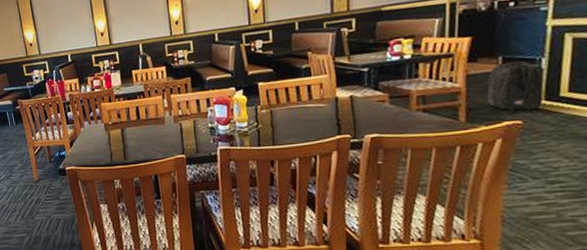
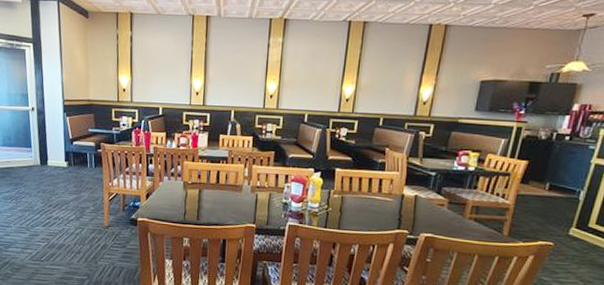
backpack: present [487,60,544,114] -> none [529,188,579,238]

